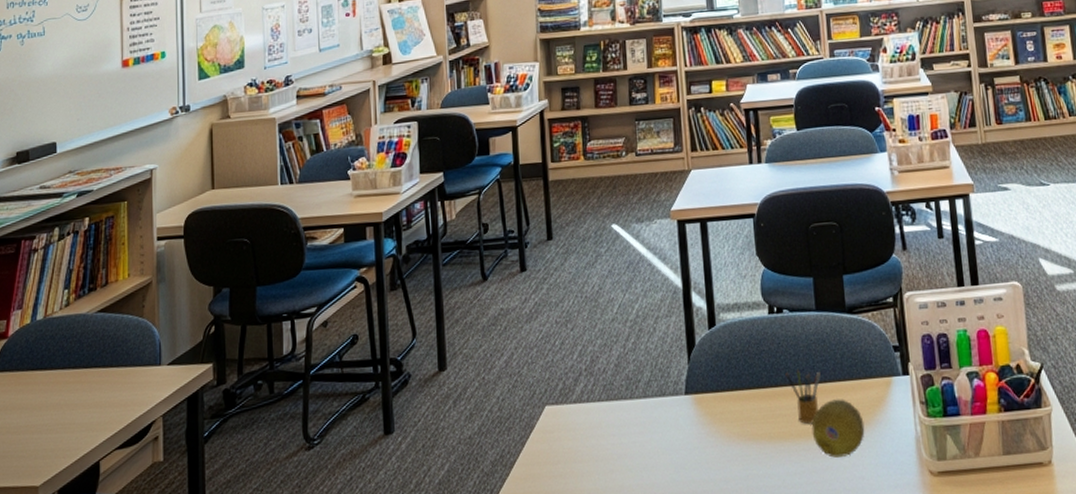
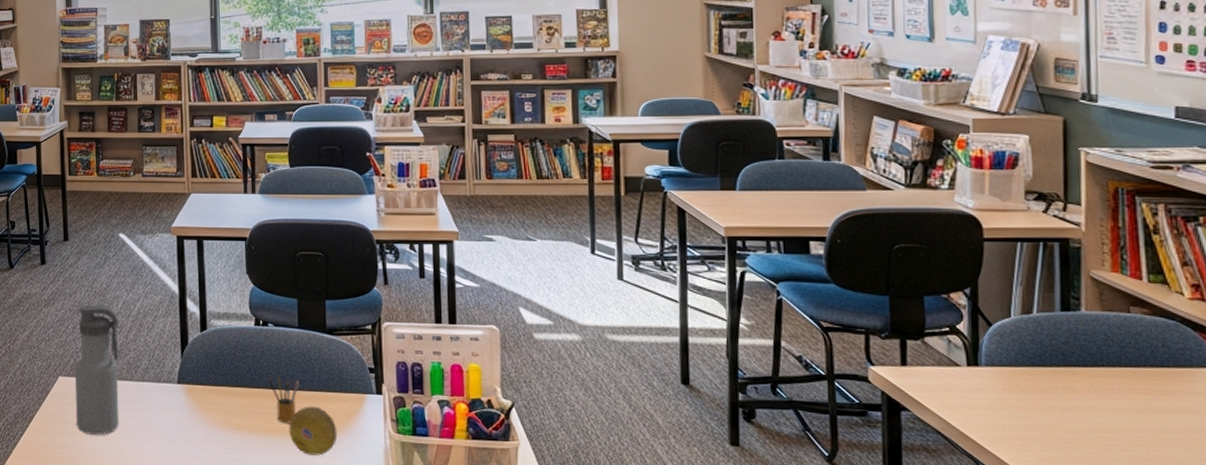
water bottle: none [563,310,619,473] -> present [74,303,119,435]

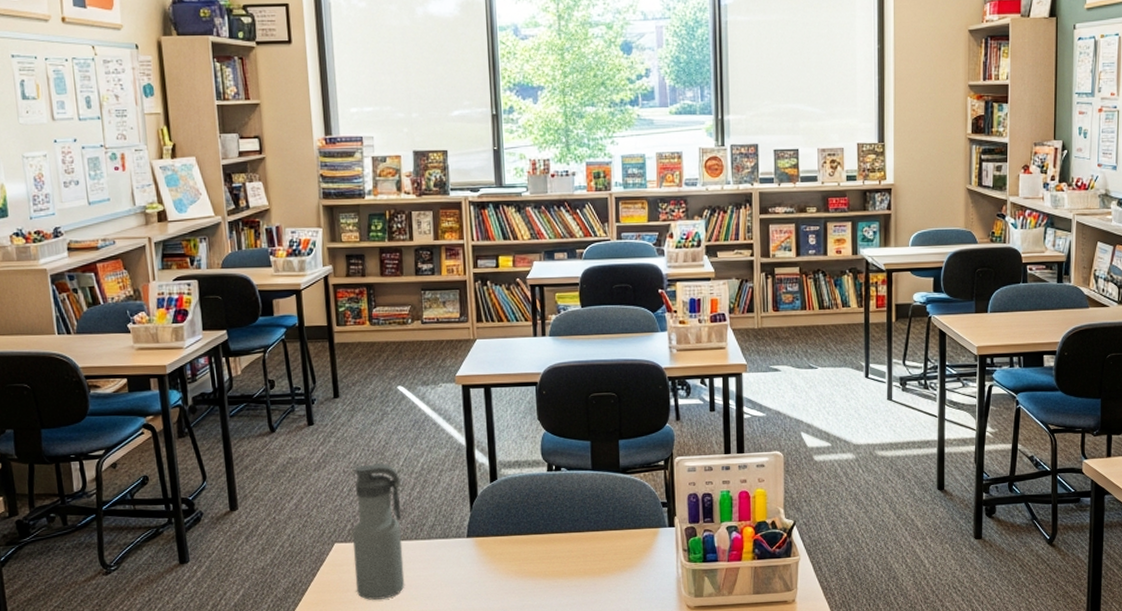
pencil box: present [267,375,300,423] -> none [561,518,594,565]
fruit: present [288,406,337,456] -> none [583,545,632,593]

